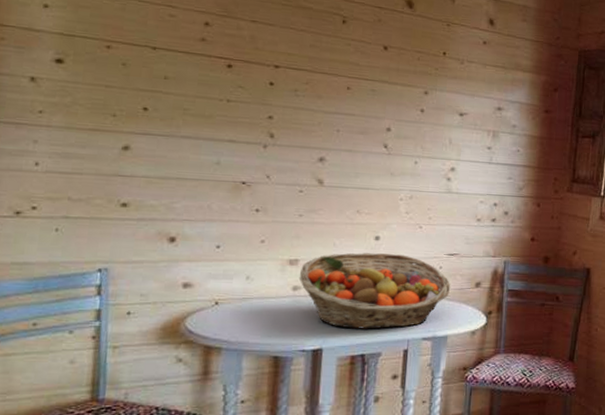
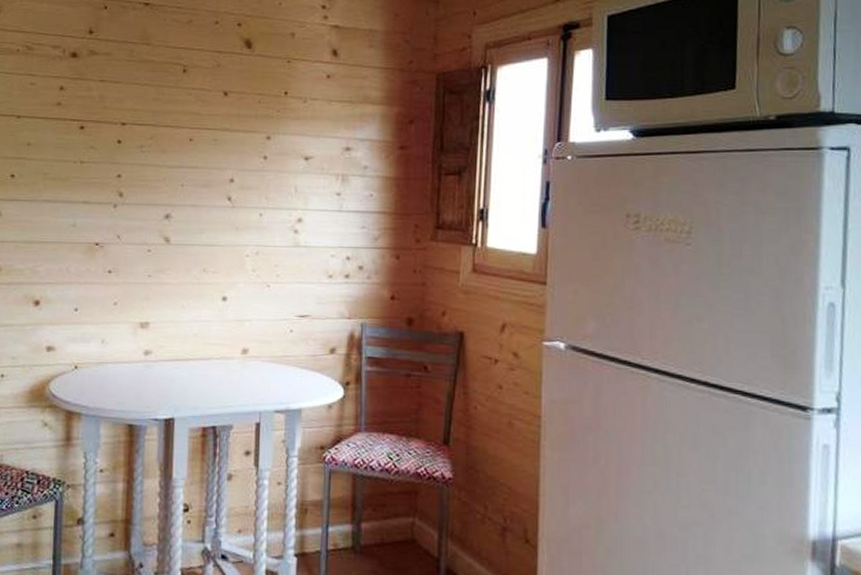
fruit basket: present [299,252,450,329] -> none [149,314,302,399]

